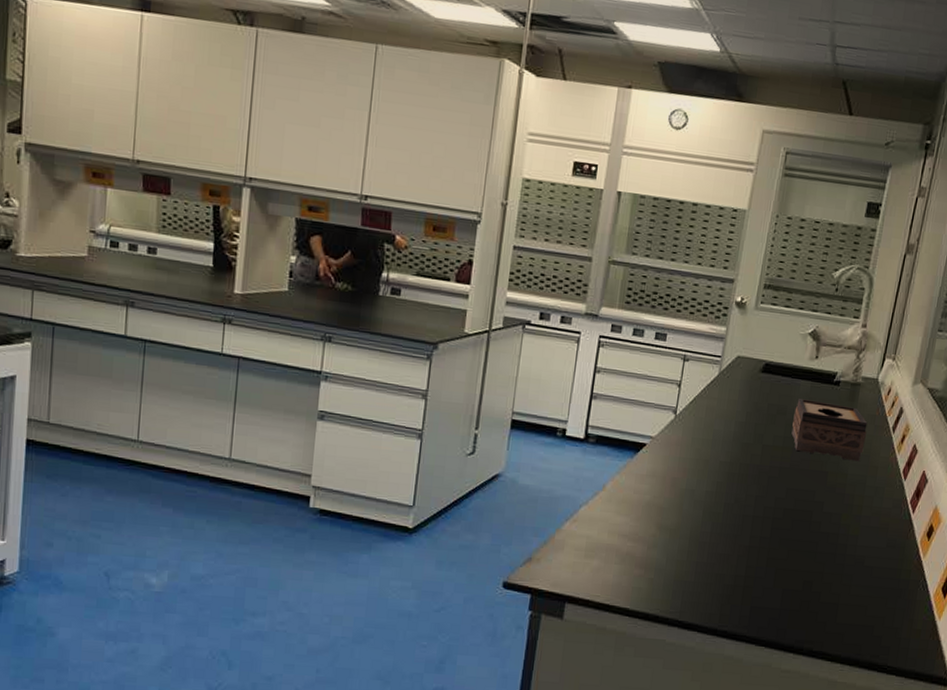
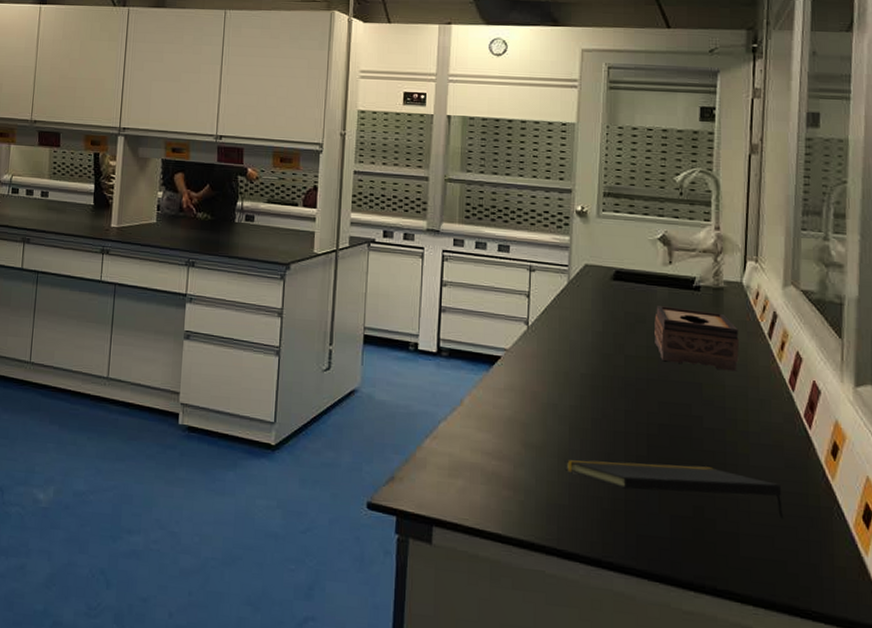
notepad: none [694,540,881,590] -> present [564,459,784,518]

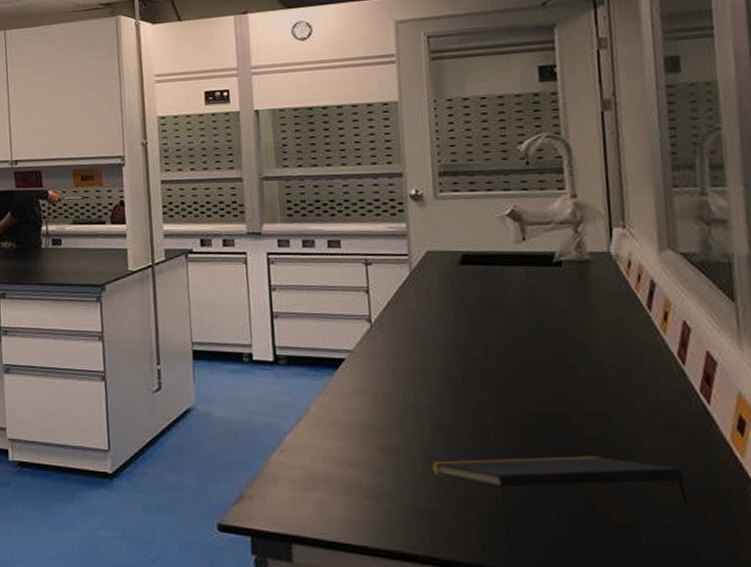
tissue box: present [654,306,740,372] -> none [512,286,616,350]

